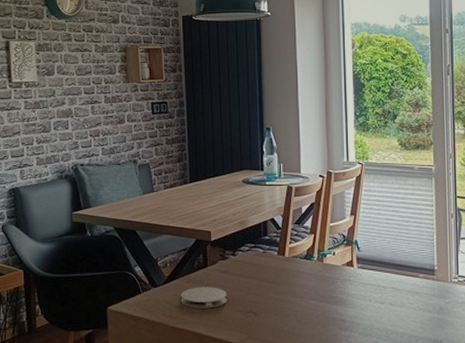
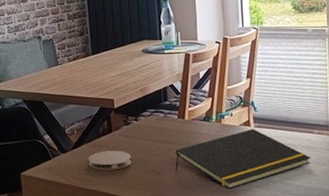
notepad: none [273,269,416,335] -> present [175,128,311,190]

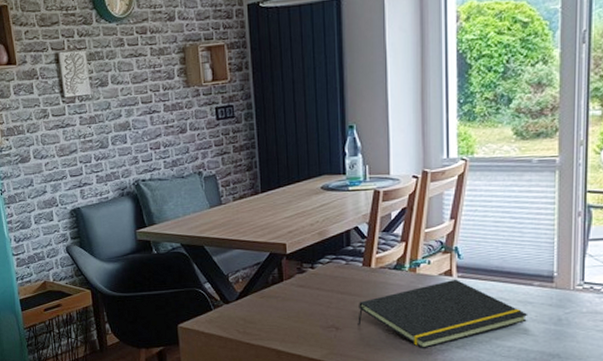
coaster: present [88,150,132,171] -> none [254,302,306,324]

